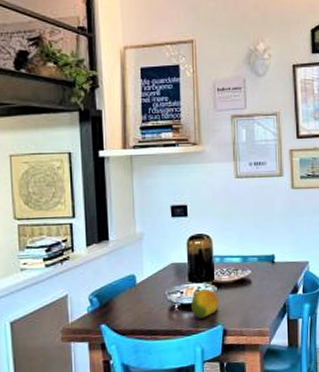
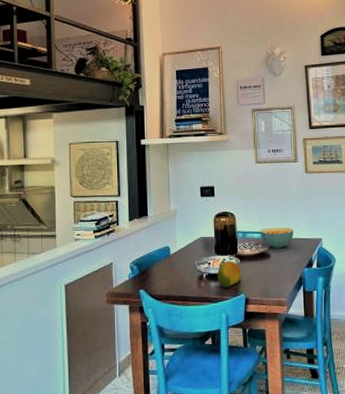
cereal bowl: none [240,249,278,274] -> present [260,227,294,249]

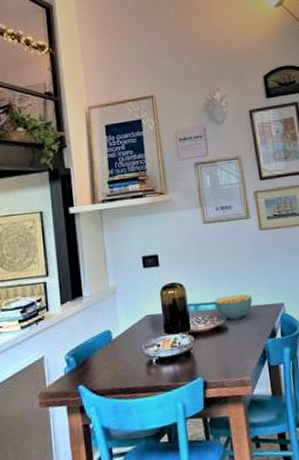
fruit: present [217,260,242,288] -> none [169,339,197,372]

